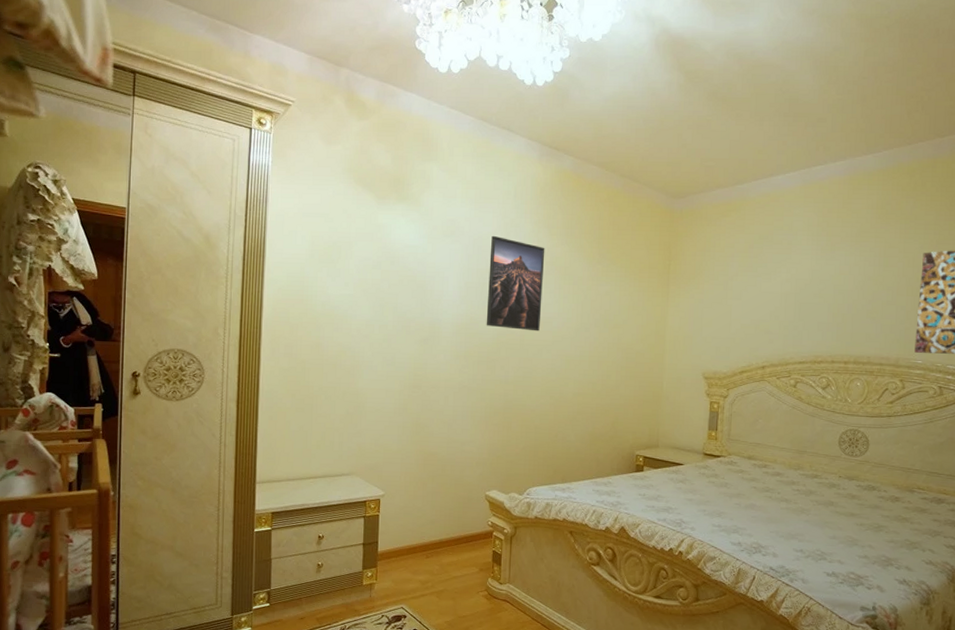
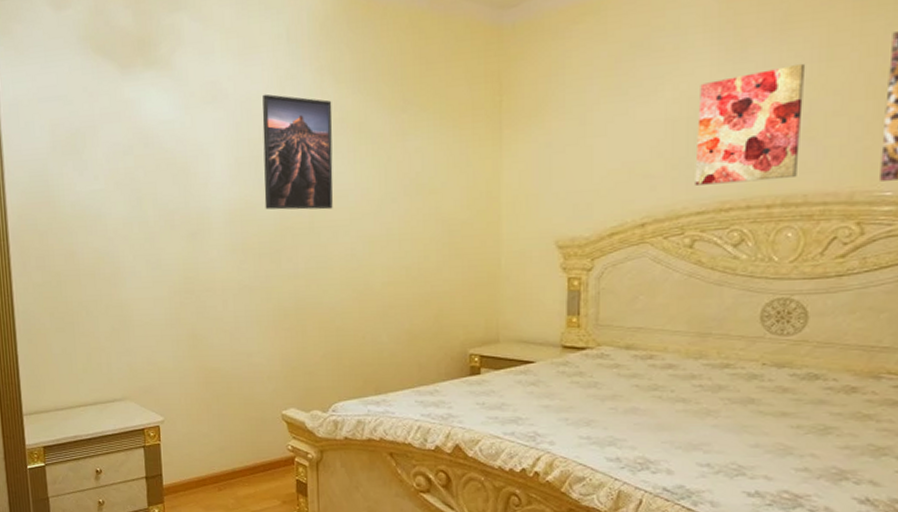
wall art: none [799,265,871,344] -> present [695,63,806,185]

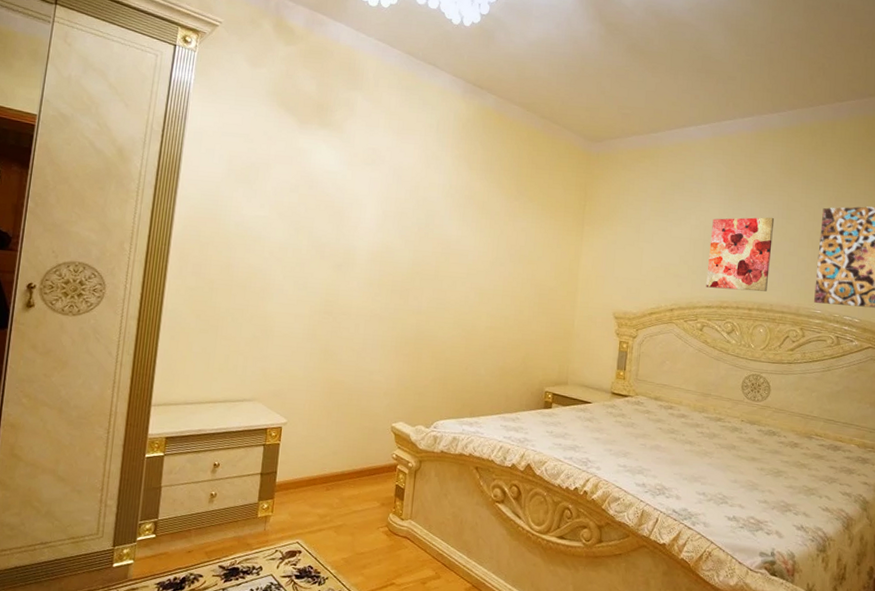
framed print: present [262,94,333,210] -> none [401,166,465,264]

